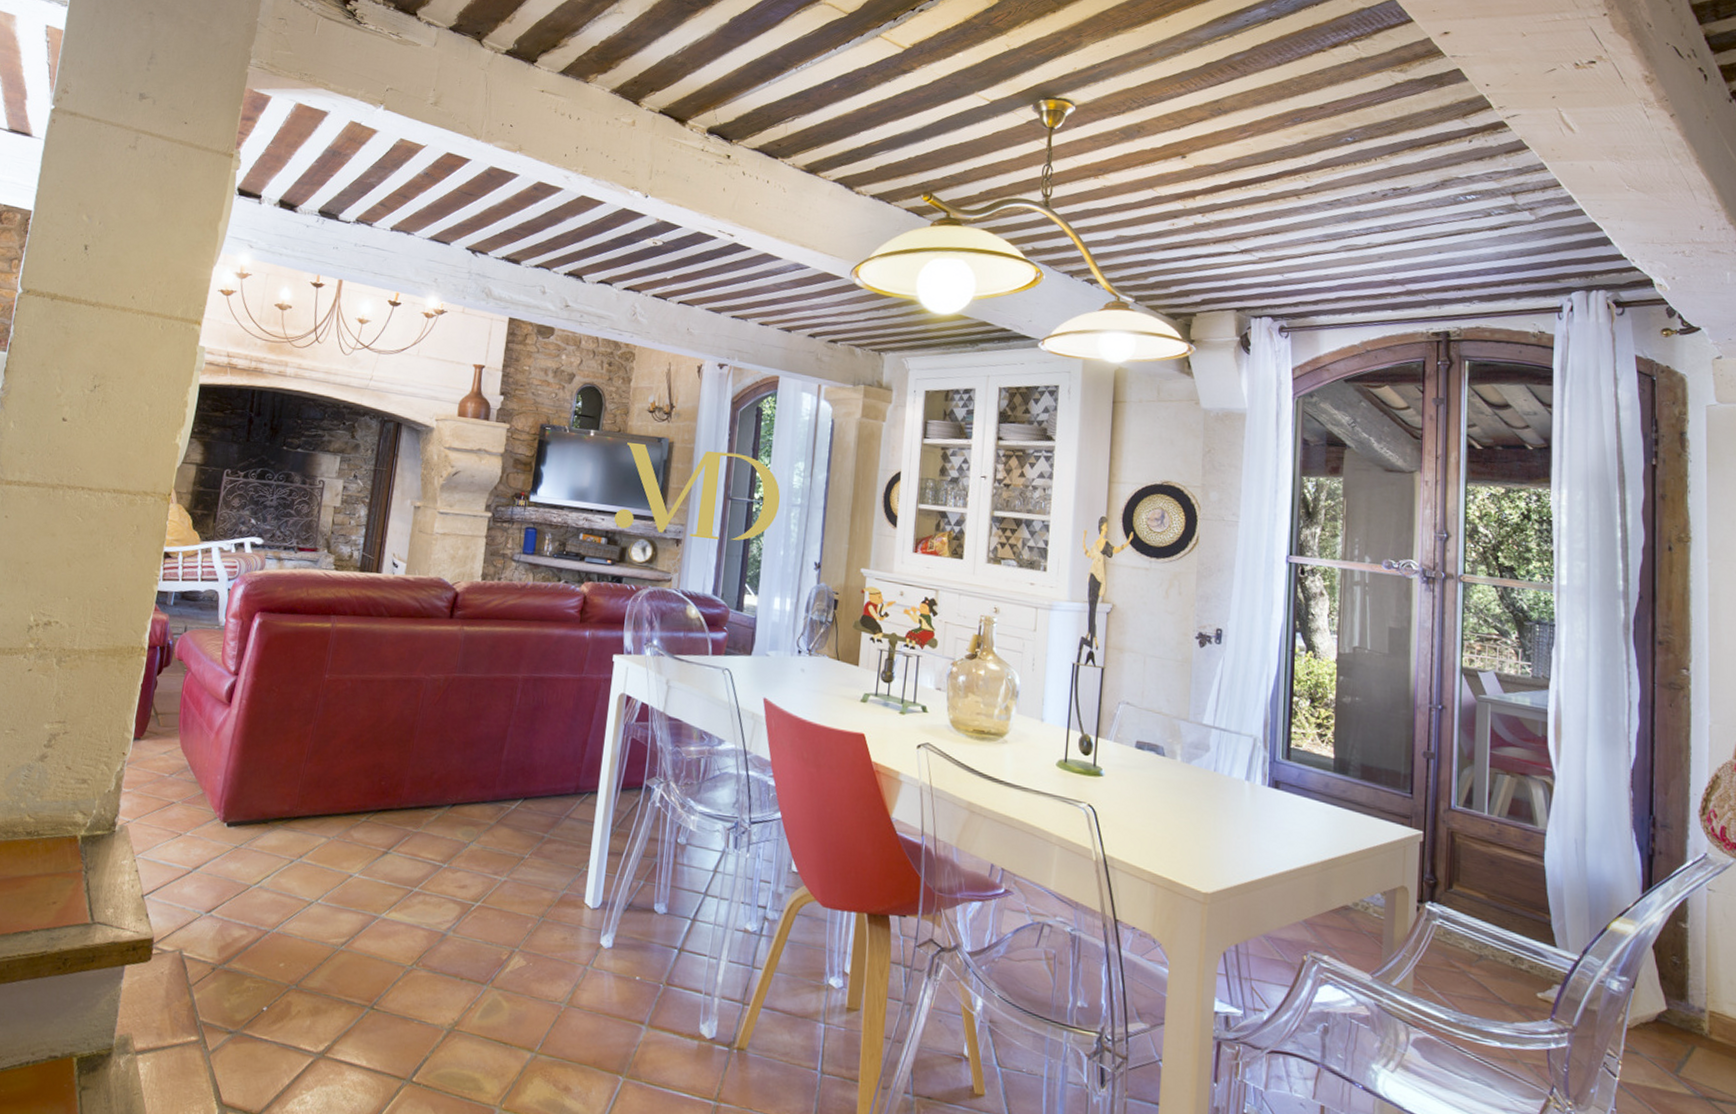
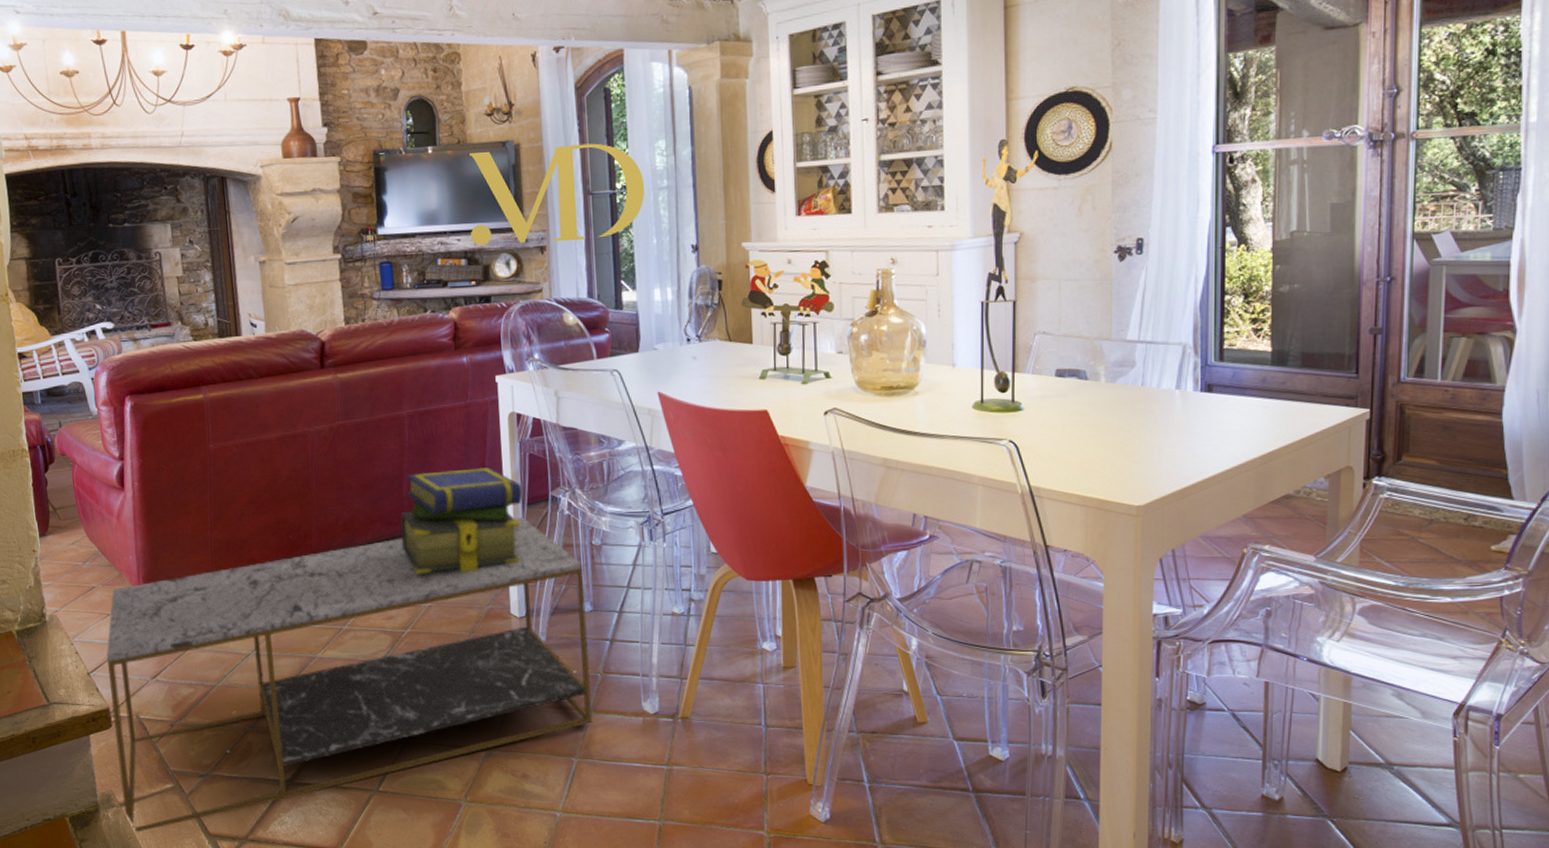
coffee table: none [137,802,665,1089] -> present [106,517,592,832]
stack of books: none [490,738,619,851] -> present [400,467,523,574]

